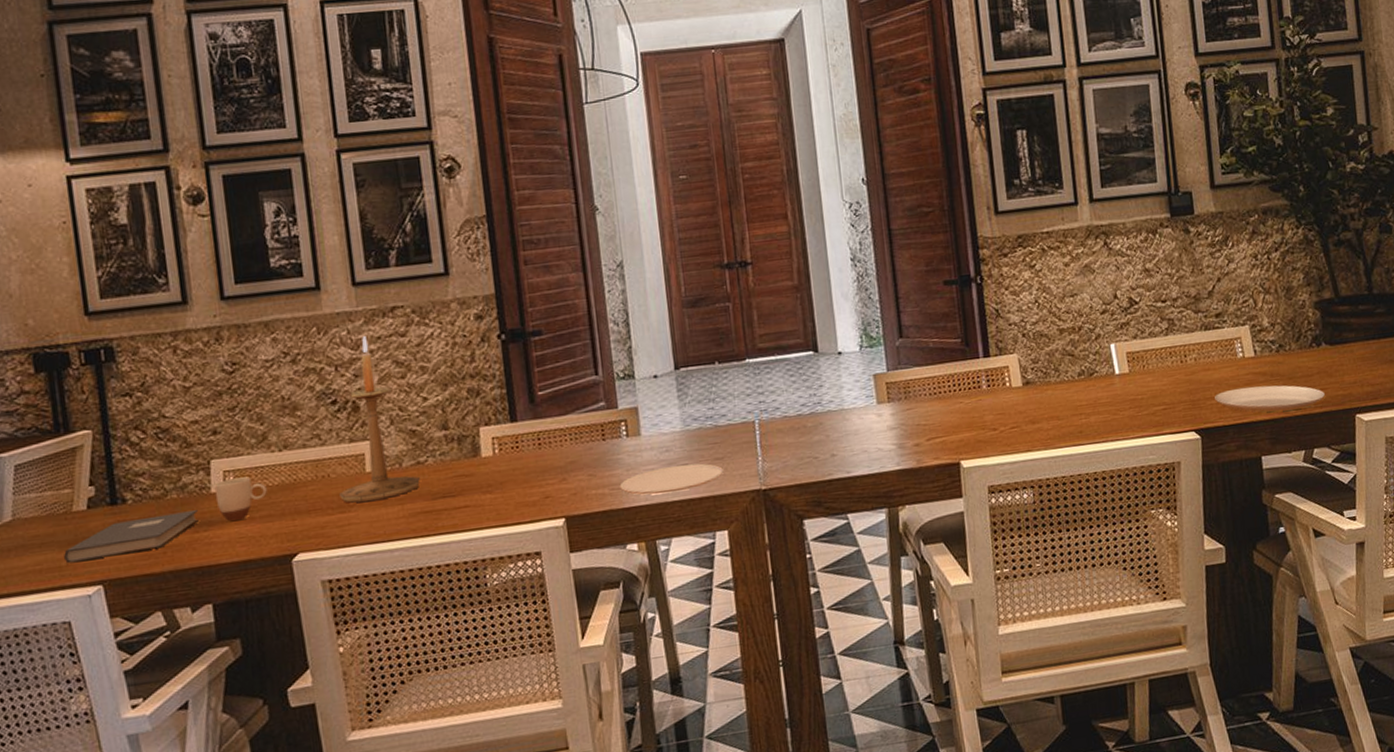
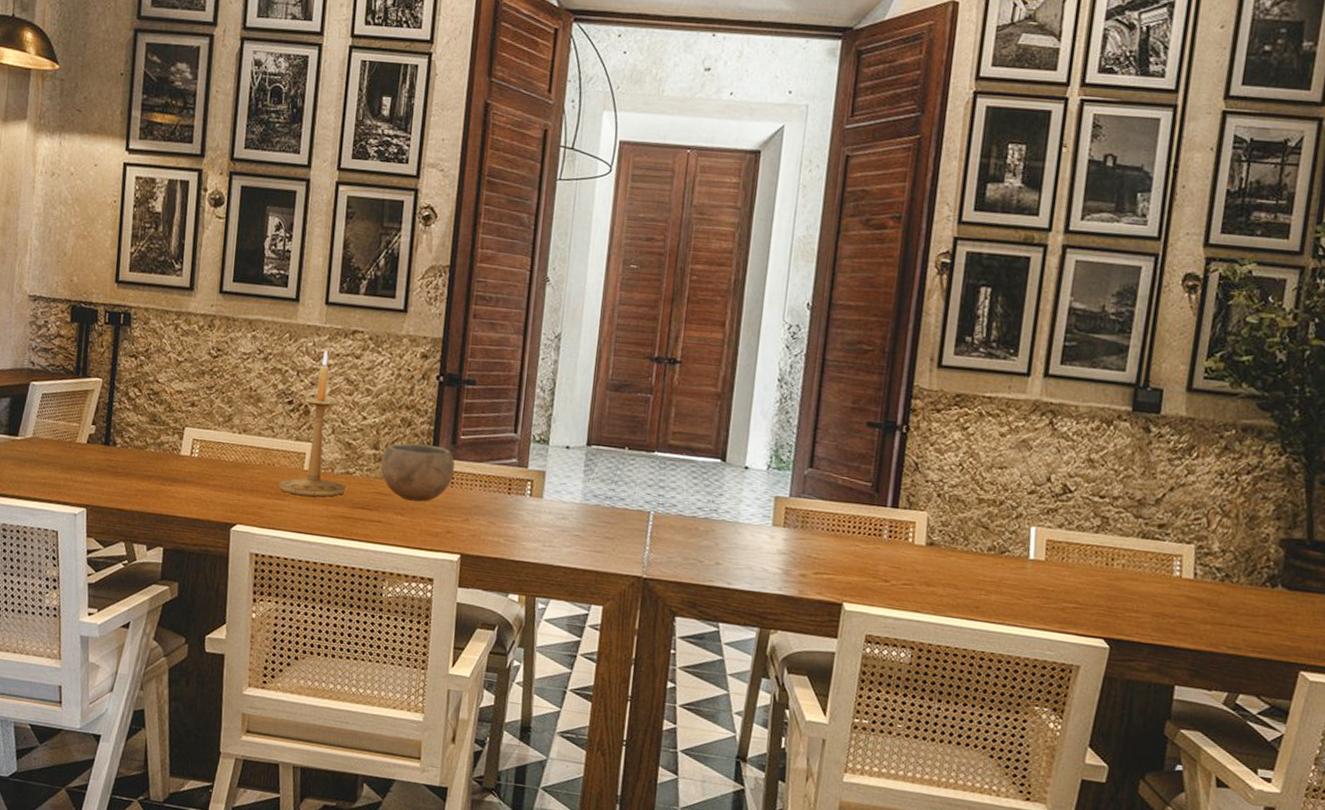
book: present [64,510,199,564] -> none [63,460,167,490]
mug: present [214,476,267,522] -> none [182,446,223,484]
bowl: none [453,409,540,476] -> present [380,443,456,502]
plate: present [619,463,724,495] -> none [514,532,611,559]
plate: present [1215,385,1325,413] -> none [1135,606,1268,649]

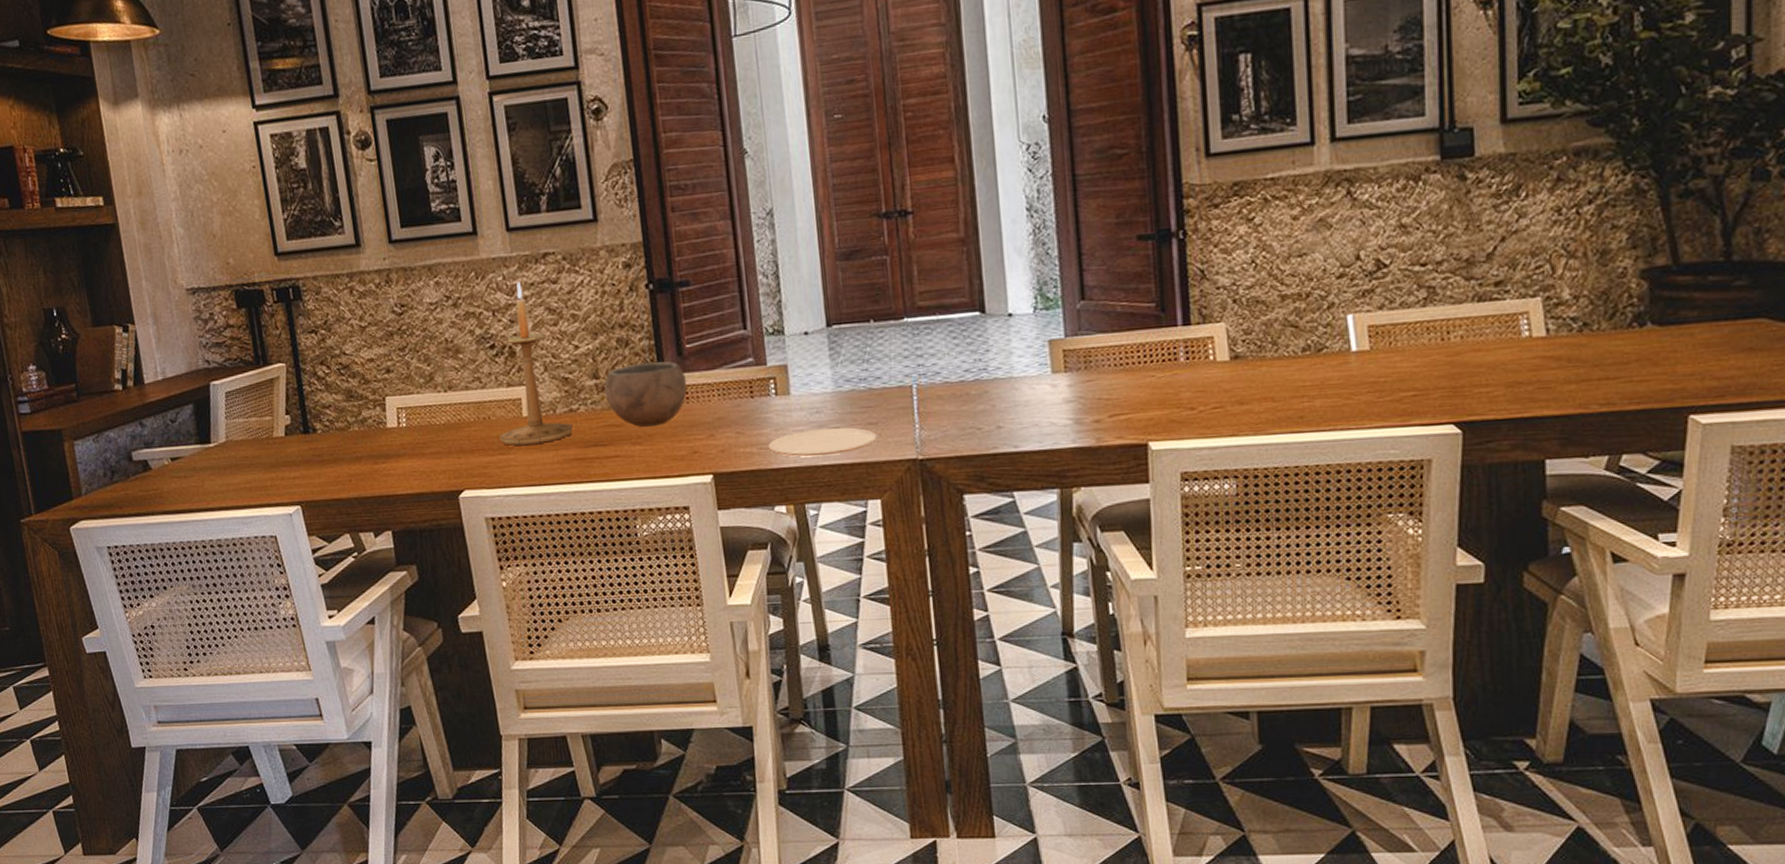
plate: none [514,532,611,559] -> present [768,427,877,457]

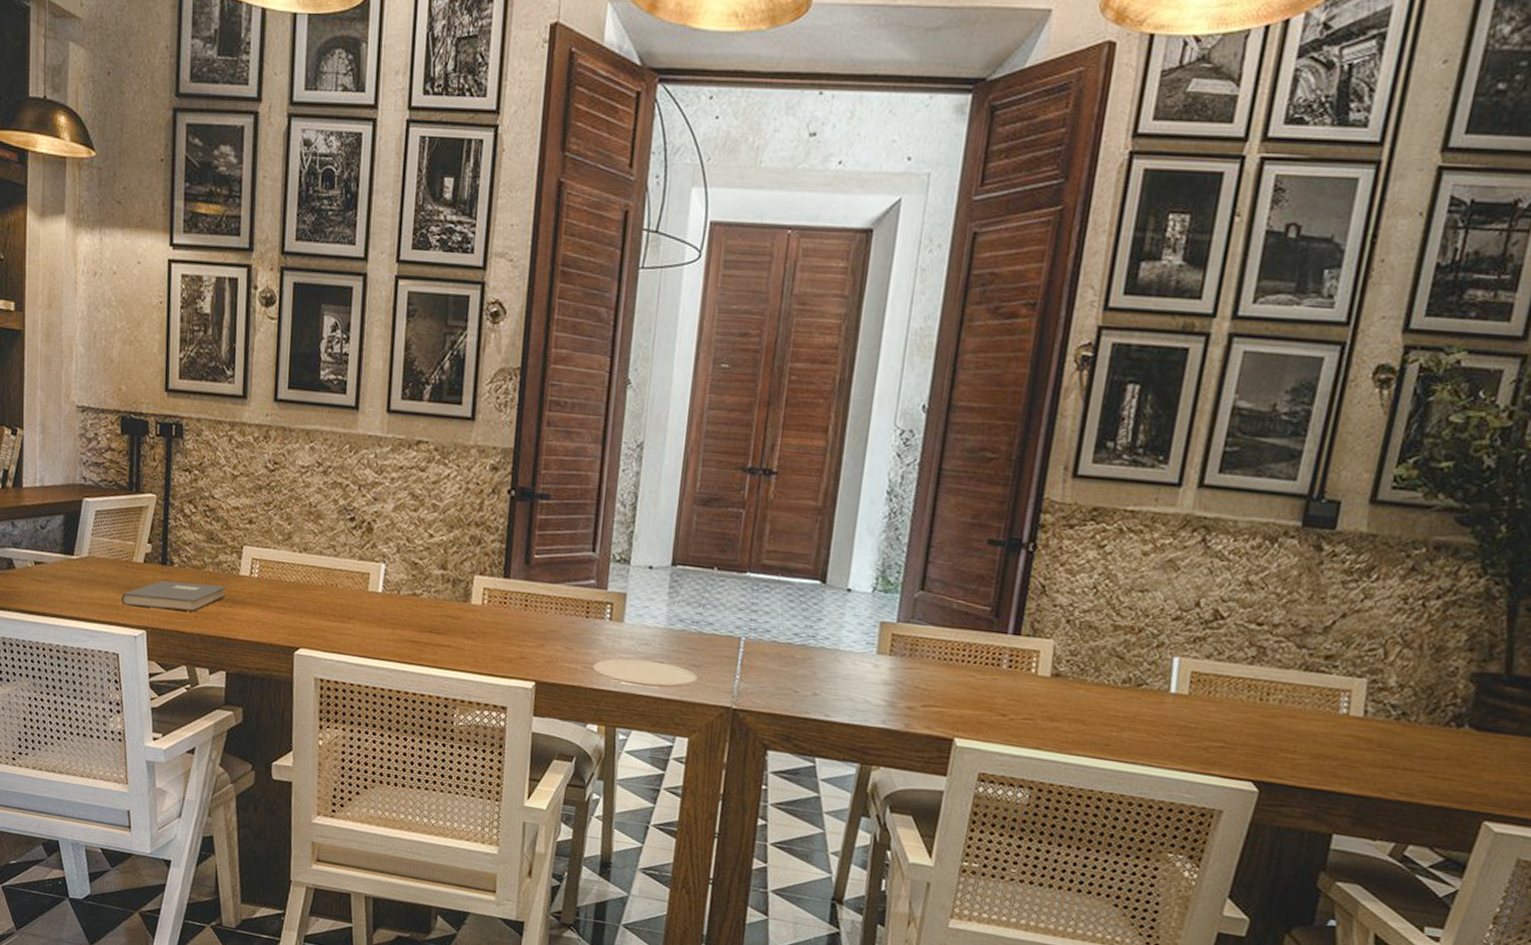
book: none [268,443,378,484] -> present [121,580,227,612]
candlestick: present [498,282,573,446] -> none [341,463,413,620]
bowl: present [604,361,687,427] -> none [449,562,529,626]

